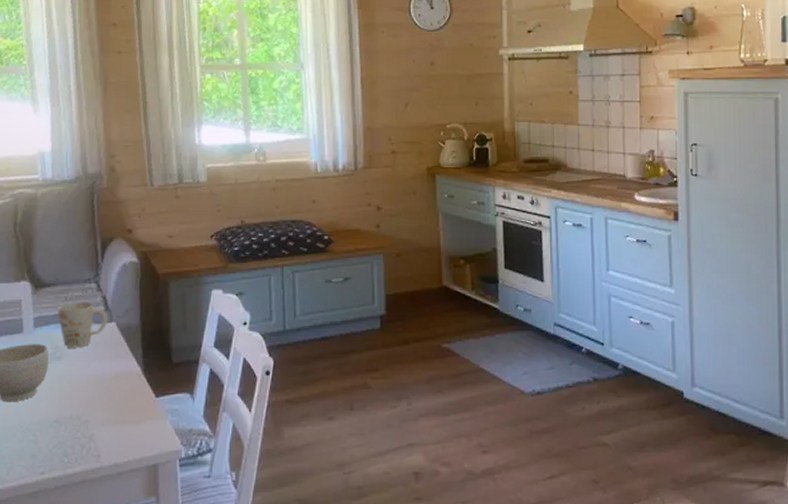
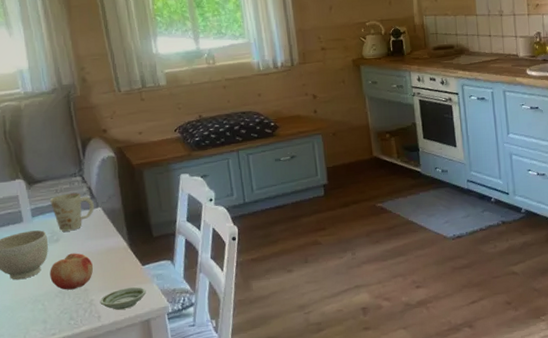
fruit: none [46,375,99,420] -> present [50,253,94,290]
saucer: none [101,423,157,449] -> present [100,287,146,310]

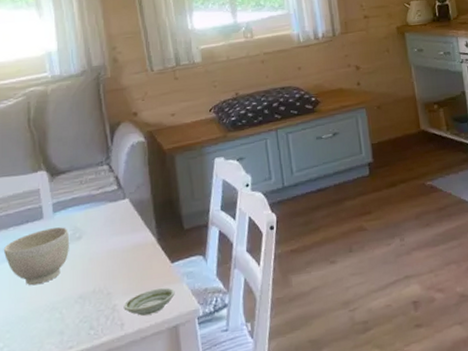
mug: present [50,193,94,232] -> none [74,183,121,228]
fruit: present [50,253,94,290] -> none [70,251,118,295]

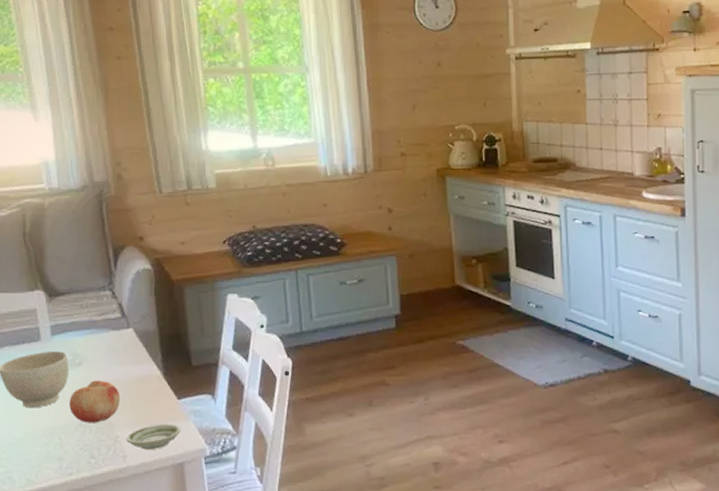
fruit: none [70,251,118,295] -> present [69,380,121,423]

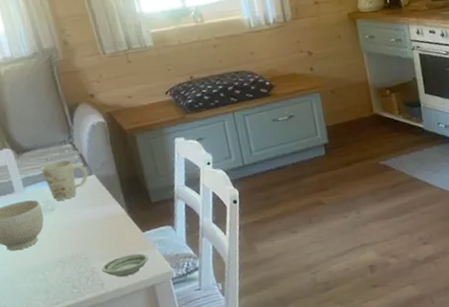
fruit: present [69,380,121,423] -> none [47,221,93,260]
mug: none [74,309,125,354] -> present [41,160,88,201]

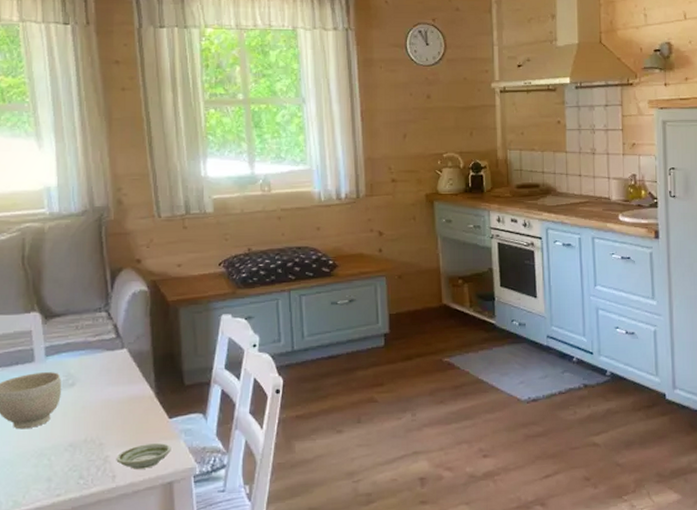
mug: present [41,160,88,201] -> none [68,330,119,375]

